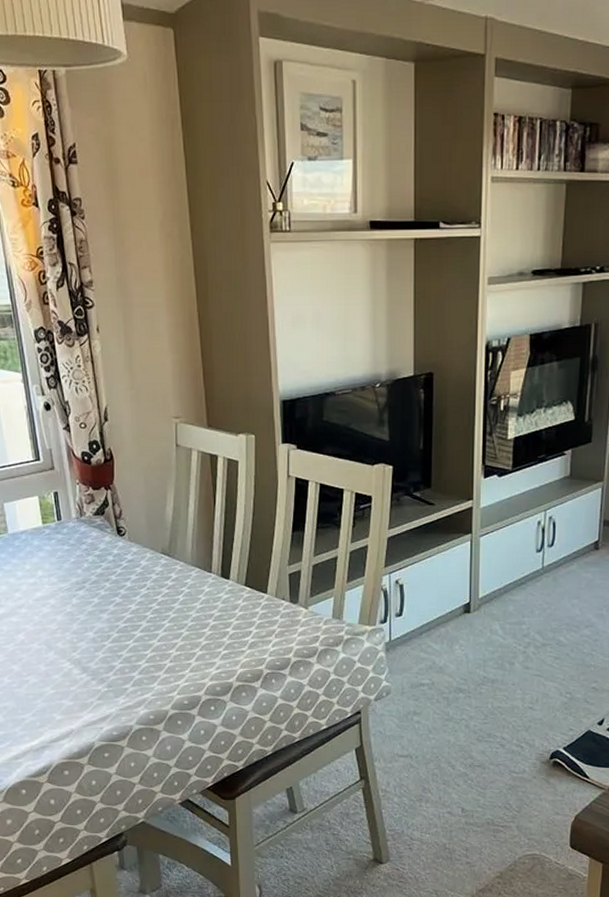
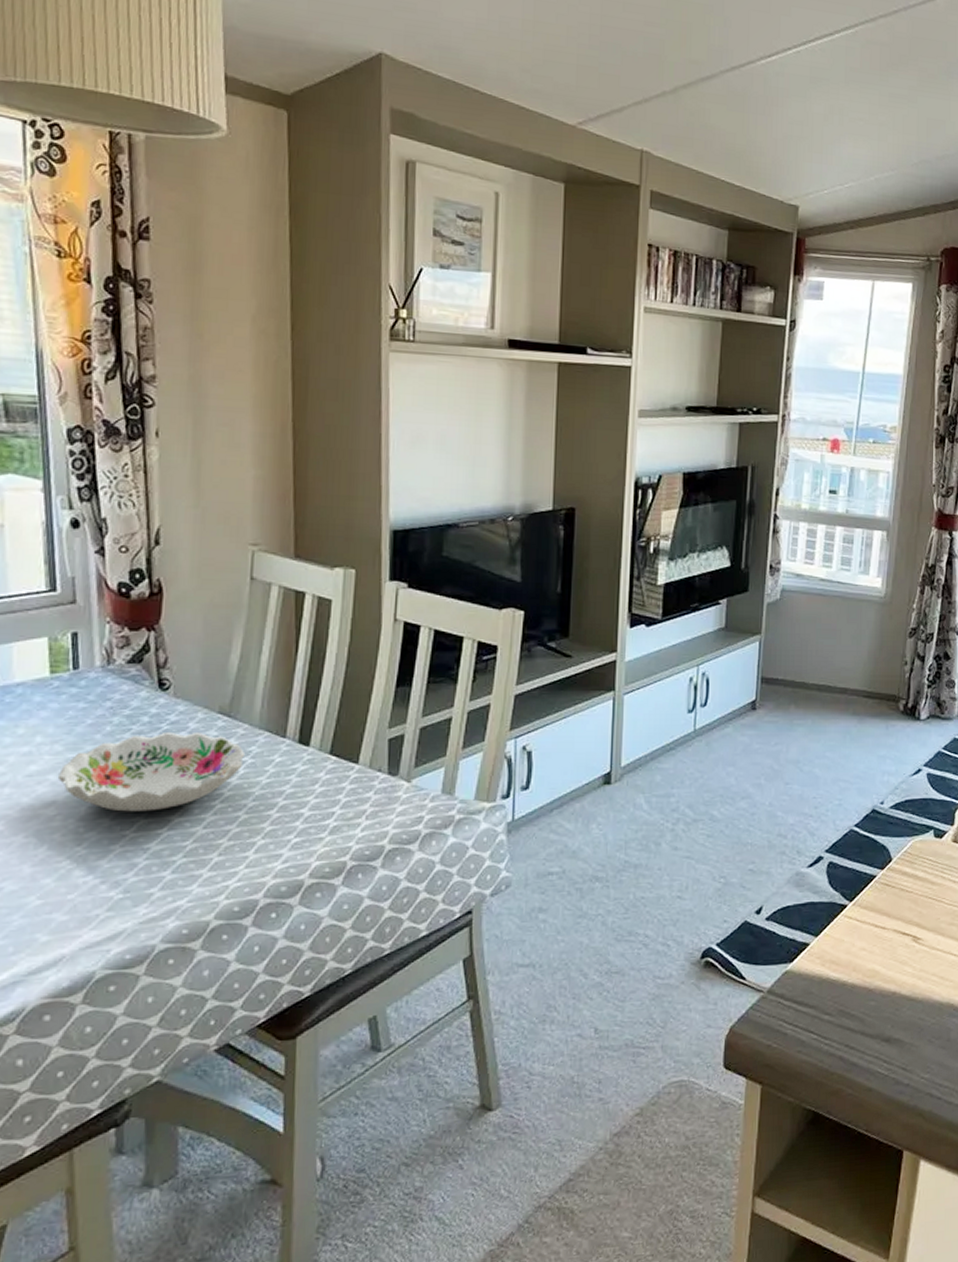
decorative bowl: none [55,567,182,628] -> present [57,731,244,812]

